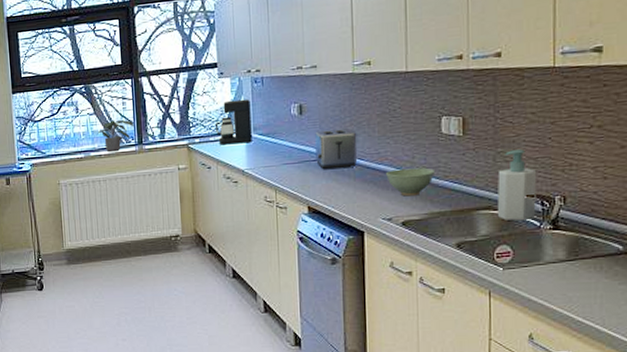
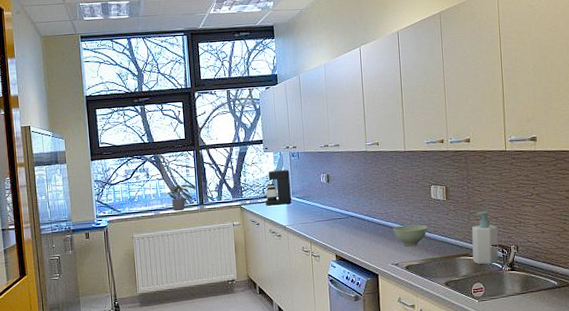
toaster: present [315,128,358,169] -> none [339,194,372,225]

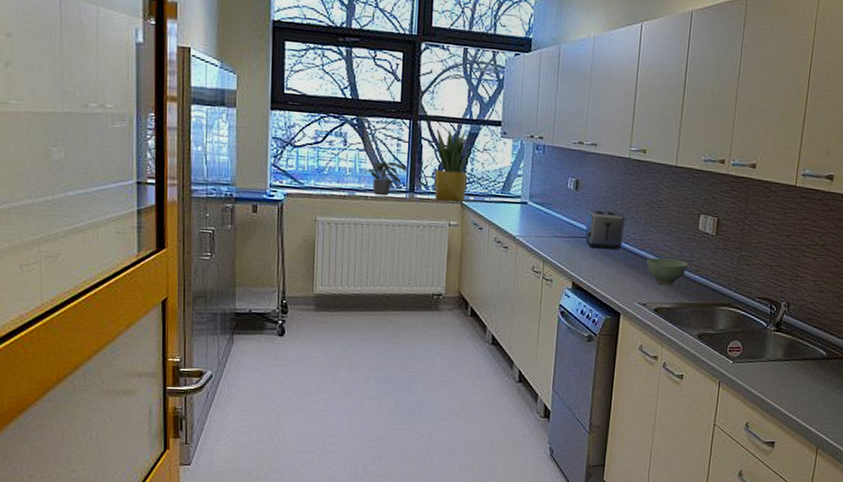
planter: none [214,152,243,208] -> present [434,128,471,203]
coffee maker: present [261,169,292,207] -> none [491,162,530,211]
toaster: none [339,194,372,225] -> present [585,209,626,250]
soap bottle: present [471,211,499,265] -> none [734,255,771,321]

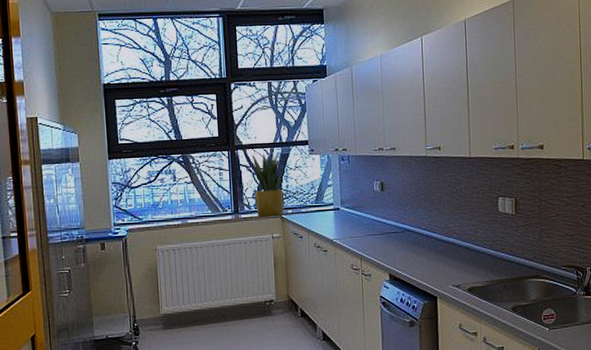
potted plant: present [364,161,407,196] -> none [193,189,230,220]
toaster: present [585,209,626,250] -> none [395,205,431,240]
bowl: present [646,257,689,286] -> none [455,241,495,266]

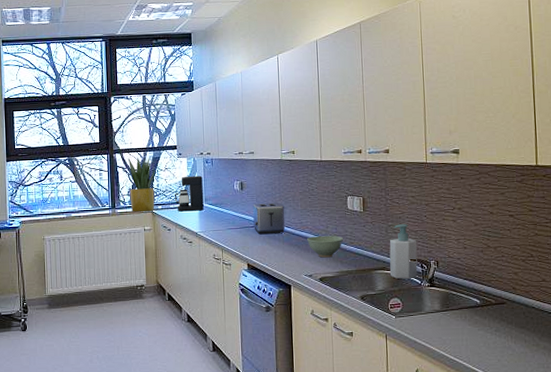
coffee maker: none [306,175,340,218] -> present [174,175,204,213]
toaster: none [395,205,431,240] -> present [253,202,286,234]
bowl: none [455,241,495,266] -> present [307,235,344,258]
soap bottle: none [543,227,573,288] -> present [389,224,418,280]

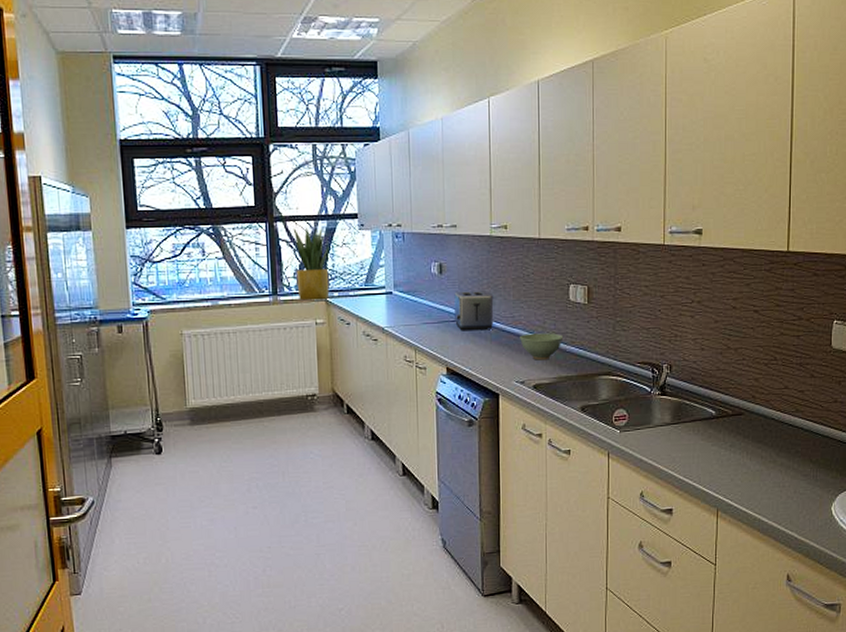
coffee maker: present [174,175,204,213] -> none [354,254,393,302]
soap bottle: present [389,224,418,280] -> none [615,320,649,387]

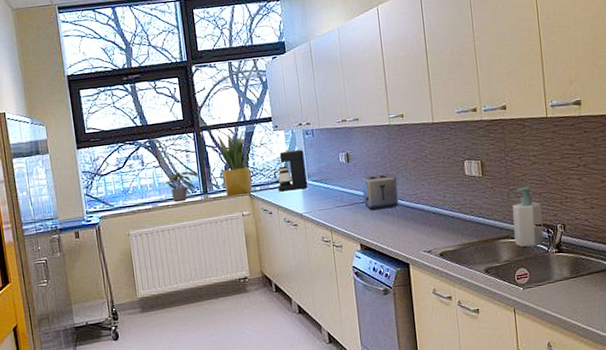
potted plant: none [225,266,268,302] -> present [163,171,199,203]
coffee maker: none [354,254,393,302] -> present [273,149,308,193]
bowl: present [520,333,564,360] -> none [423,205,463,231]
soap bottle: none [615,320,649,387] -> present [512,186,544,248]

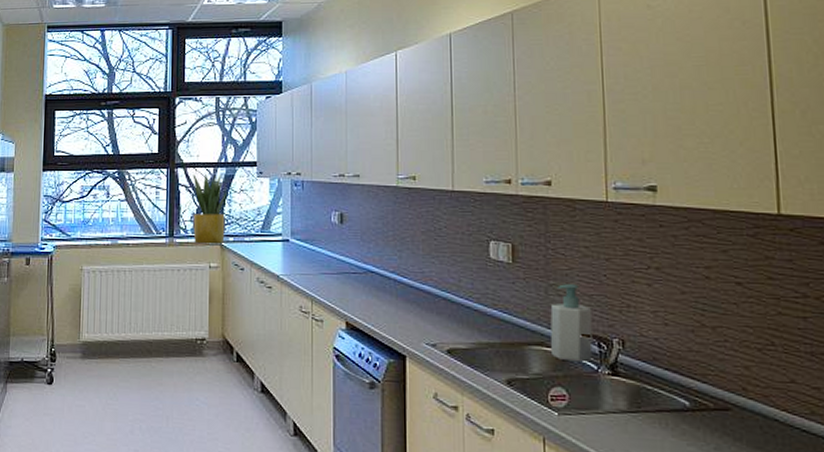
potted plant: present [163,171,199,203] -> none [126,209,166,242]
coffee maker: present [273,149,308,193] -> none [250,201,289,249]
toaster: present [361,173,399,210] -> none [356,242,401,284]

